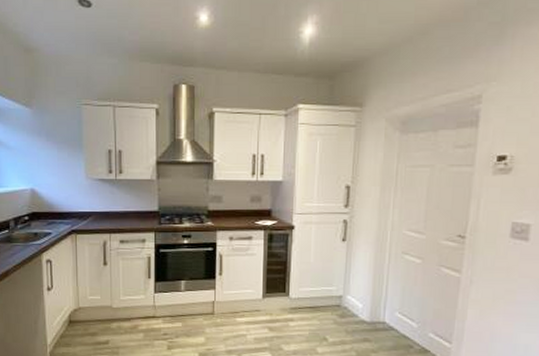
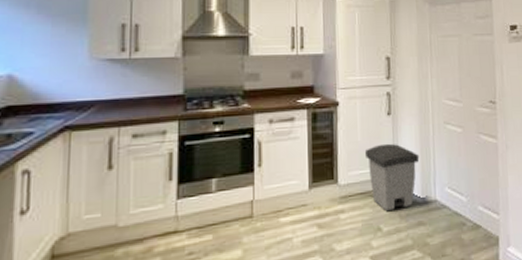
trash can: none [316,266,372,325] -> present [364,143,420,211]

